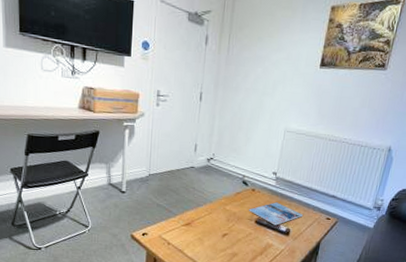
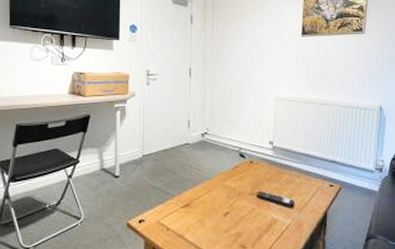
magazine: present [249,202,303,226] -> none [249,173,305,198]

